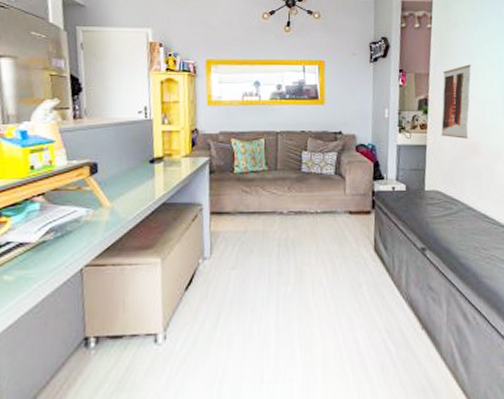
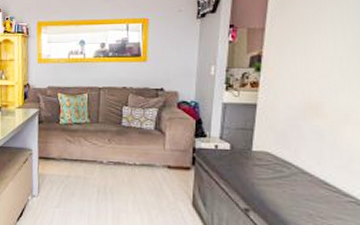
wall art: present [441,64,472,139] -> none [275,16,319,98]

